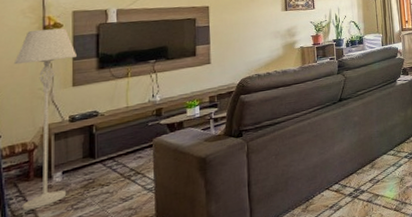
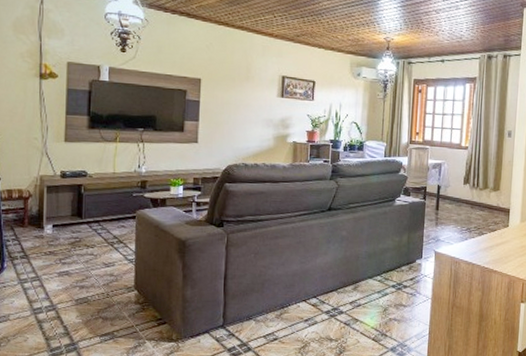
floor lamp: present [13,28,77,211] -> none [12,77,69,255]

